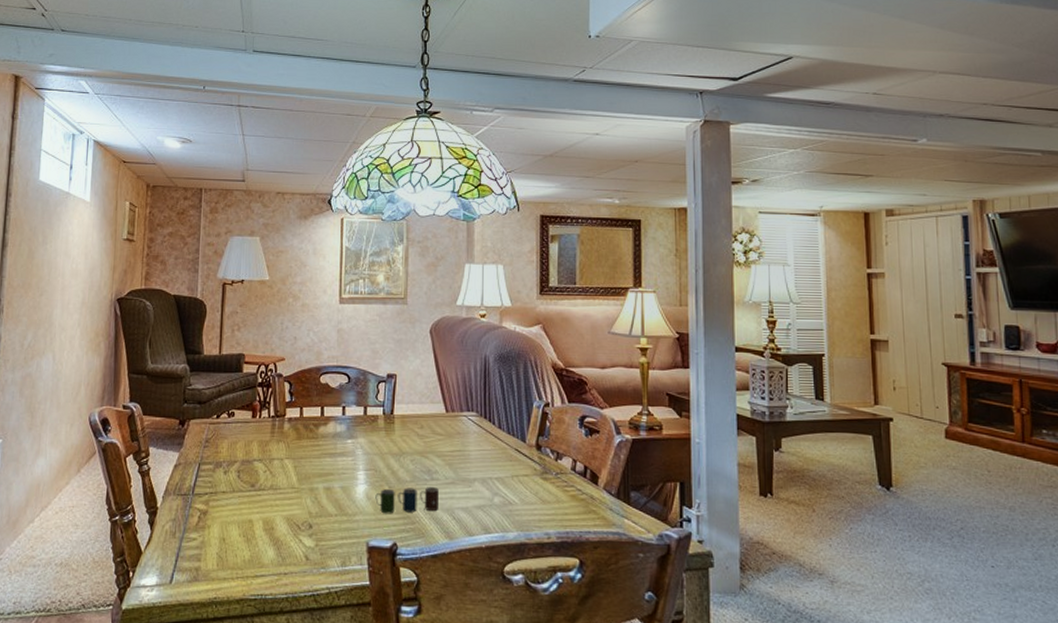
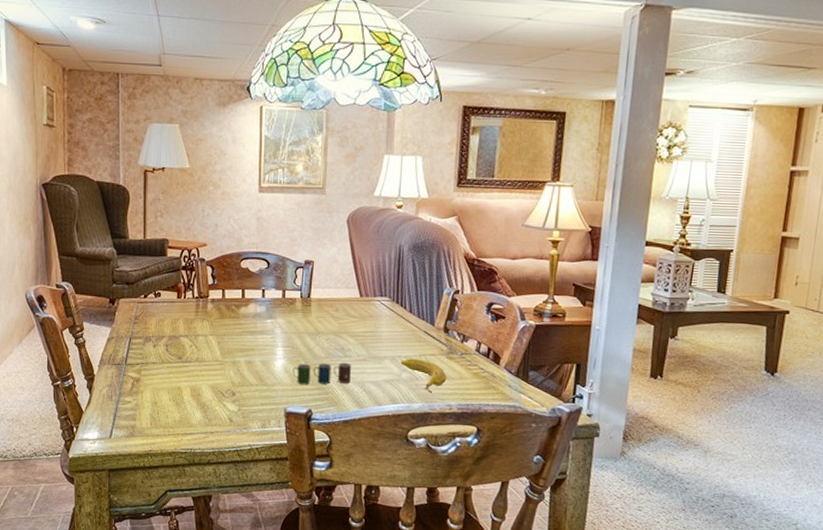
fruit: none [492,480,542,520] -> present [400,358,447,393]

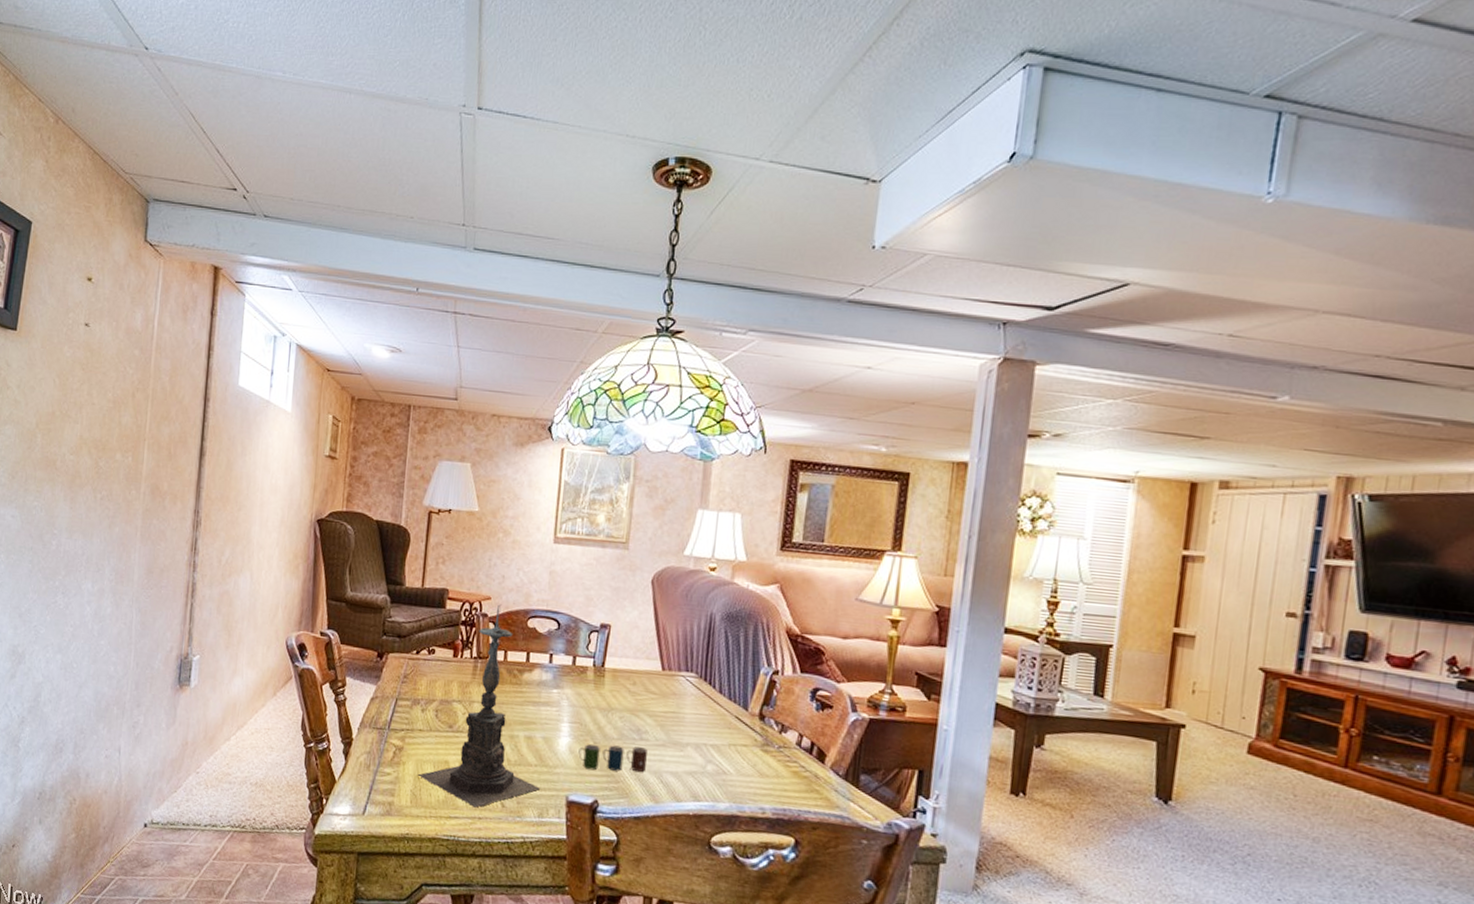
candle holder: none [154,249,263,424] -> present [417,604,541,808]
fruit: present [400,358,447,393] -> none [706,747,761,791]

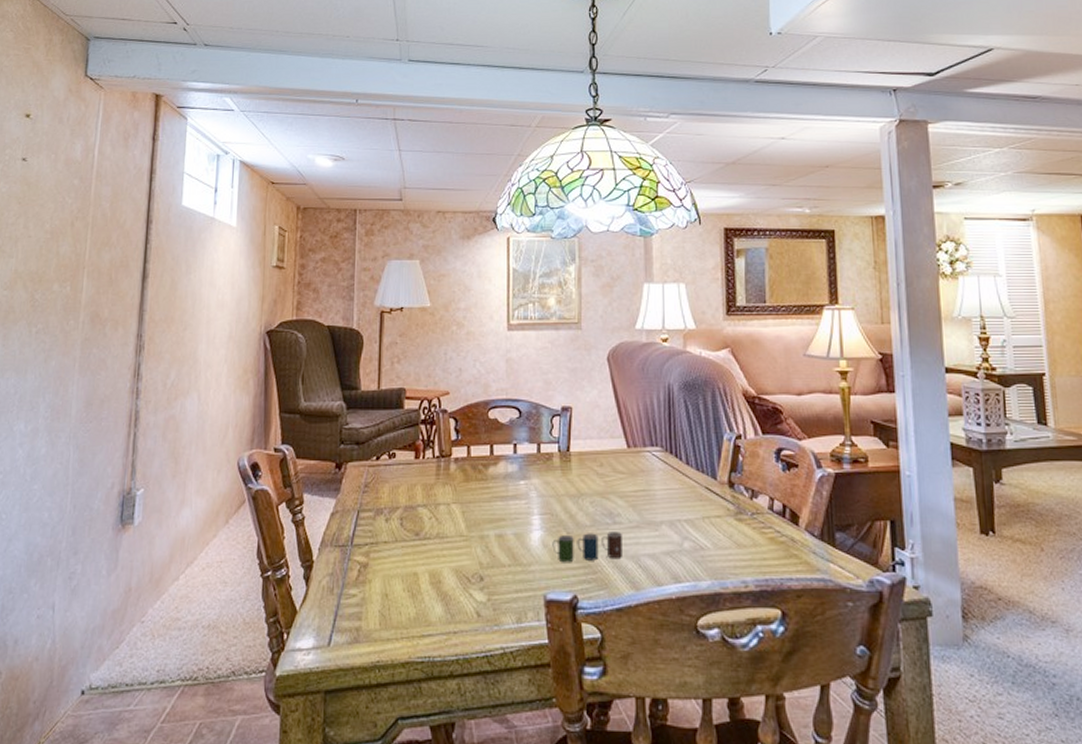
candle holder: present [417,604,541,808] -> none [385,398,517,621]

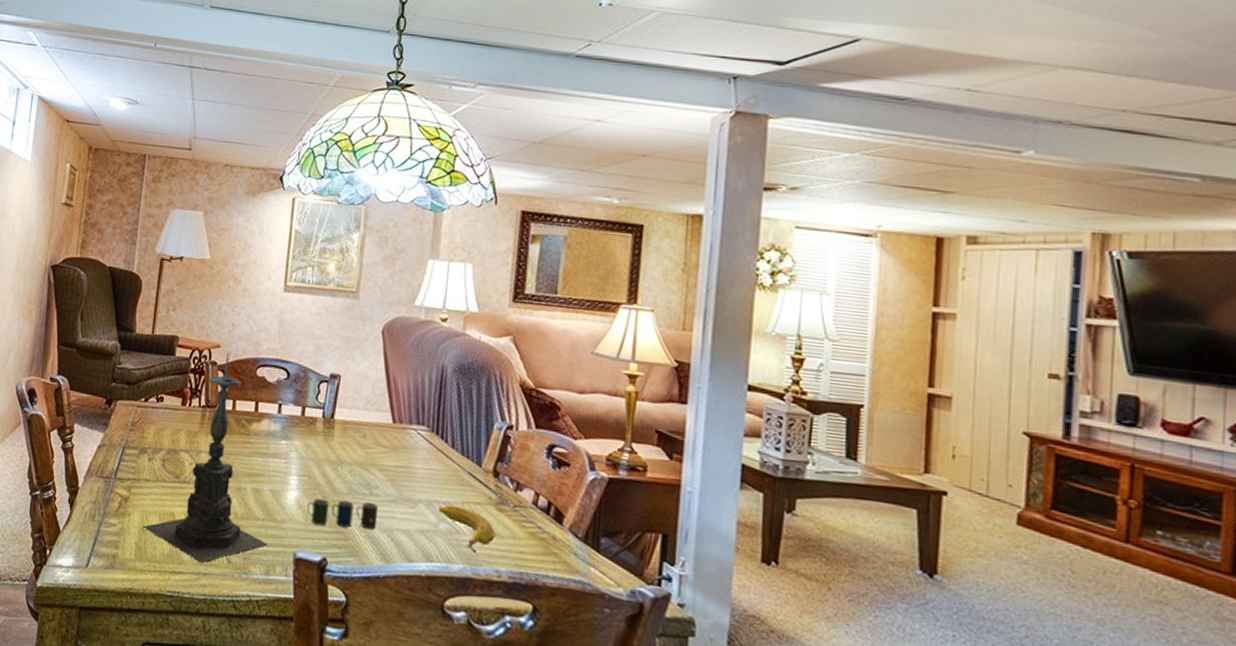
candle holder: none [385,398,517,621] -> present [142,352,268,563]
fruit: none [681,522,738,566] -> present [438,505,495,553]

